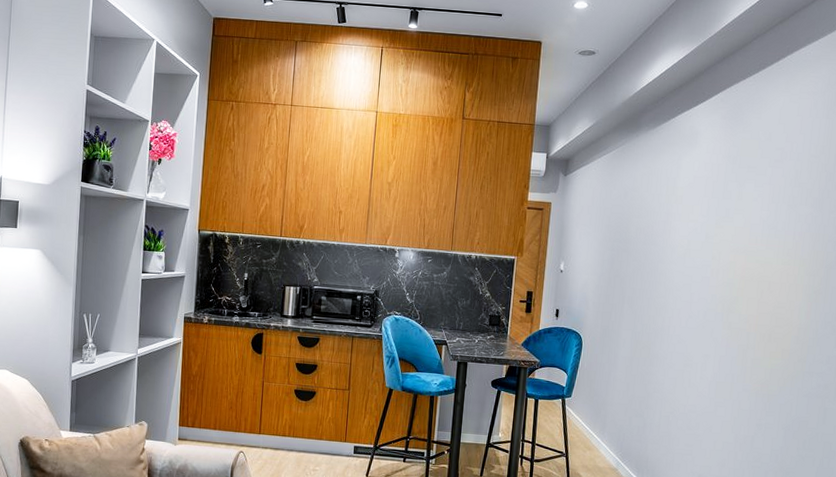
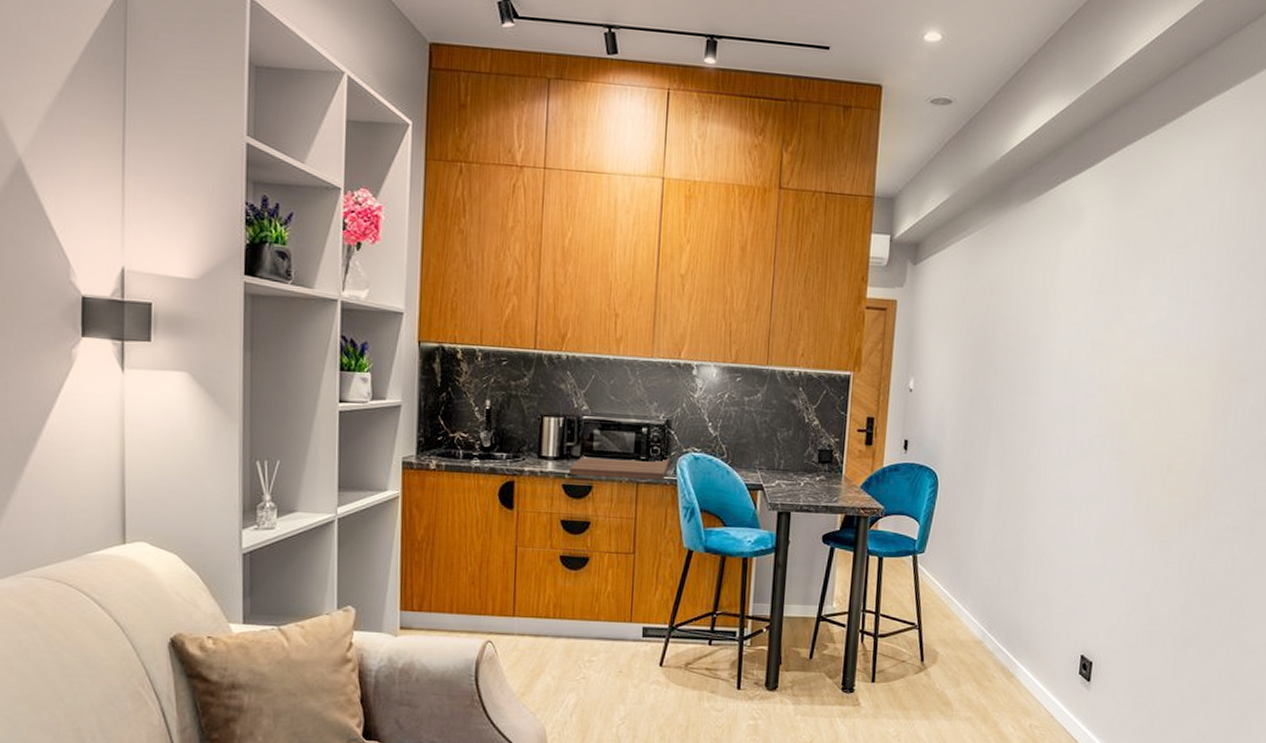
cutting board: none [302,315,377,335] -> present [568,455,670,480]

